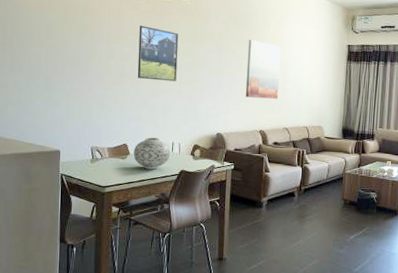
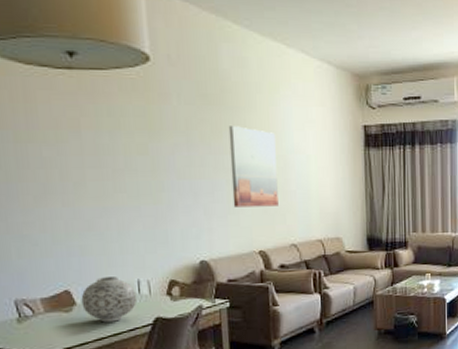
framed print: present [137,25,179,82] -> none [63,114,132,194]

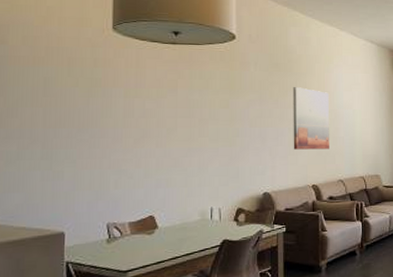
vase: present [81,277,136,323] -> none [162,205,208,244]

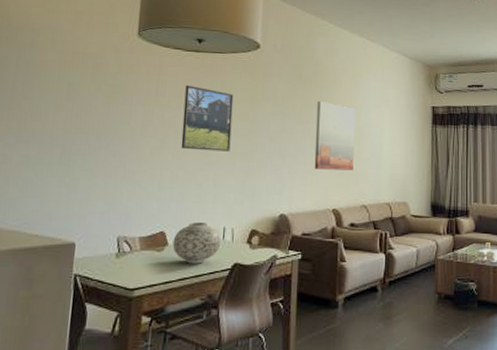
vase: none [162,205,208,244] -> present [172,222,220,264]
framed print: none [164,77,213,138] -> present [181,85,234,152]

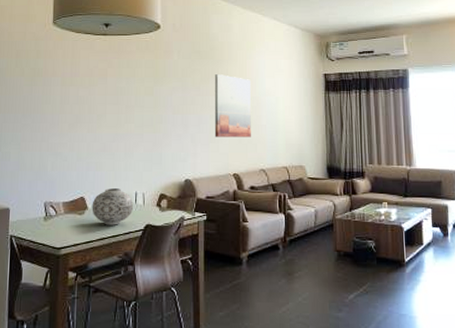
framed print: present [181,85,234,152] -> none [94,66,139,124]

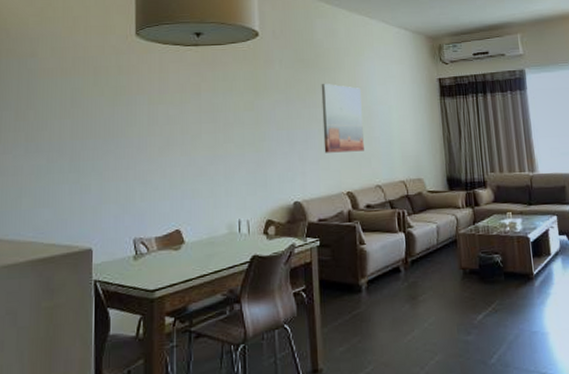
vase: present [92,188,133,225] -> none [189,217,236,260]

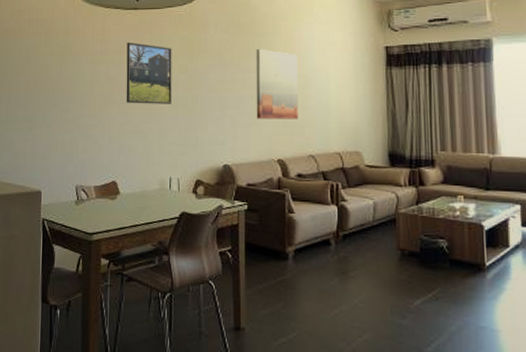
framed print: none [188,80,238,145] -> present [126,42,172,104]

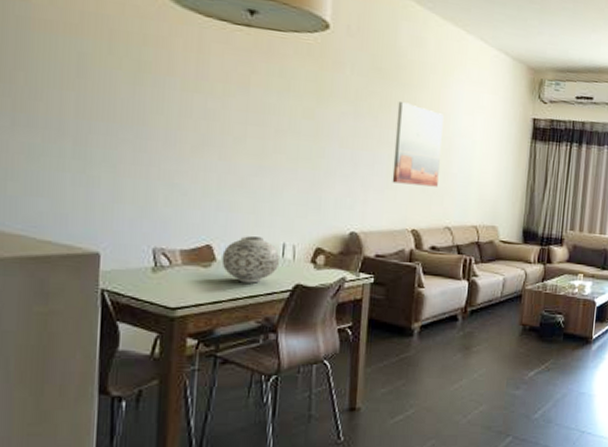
vase: none [124,173,167,212] -> present [221,236,279,283]
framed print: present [126,42,172,104] -> none [229,69,296,156]

